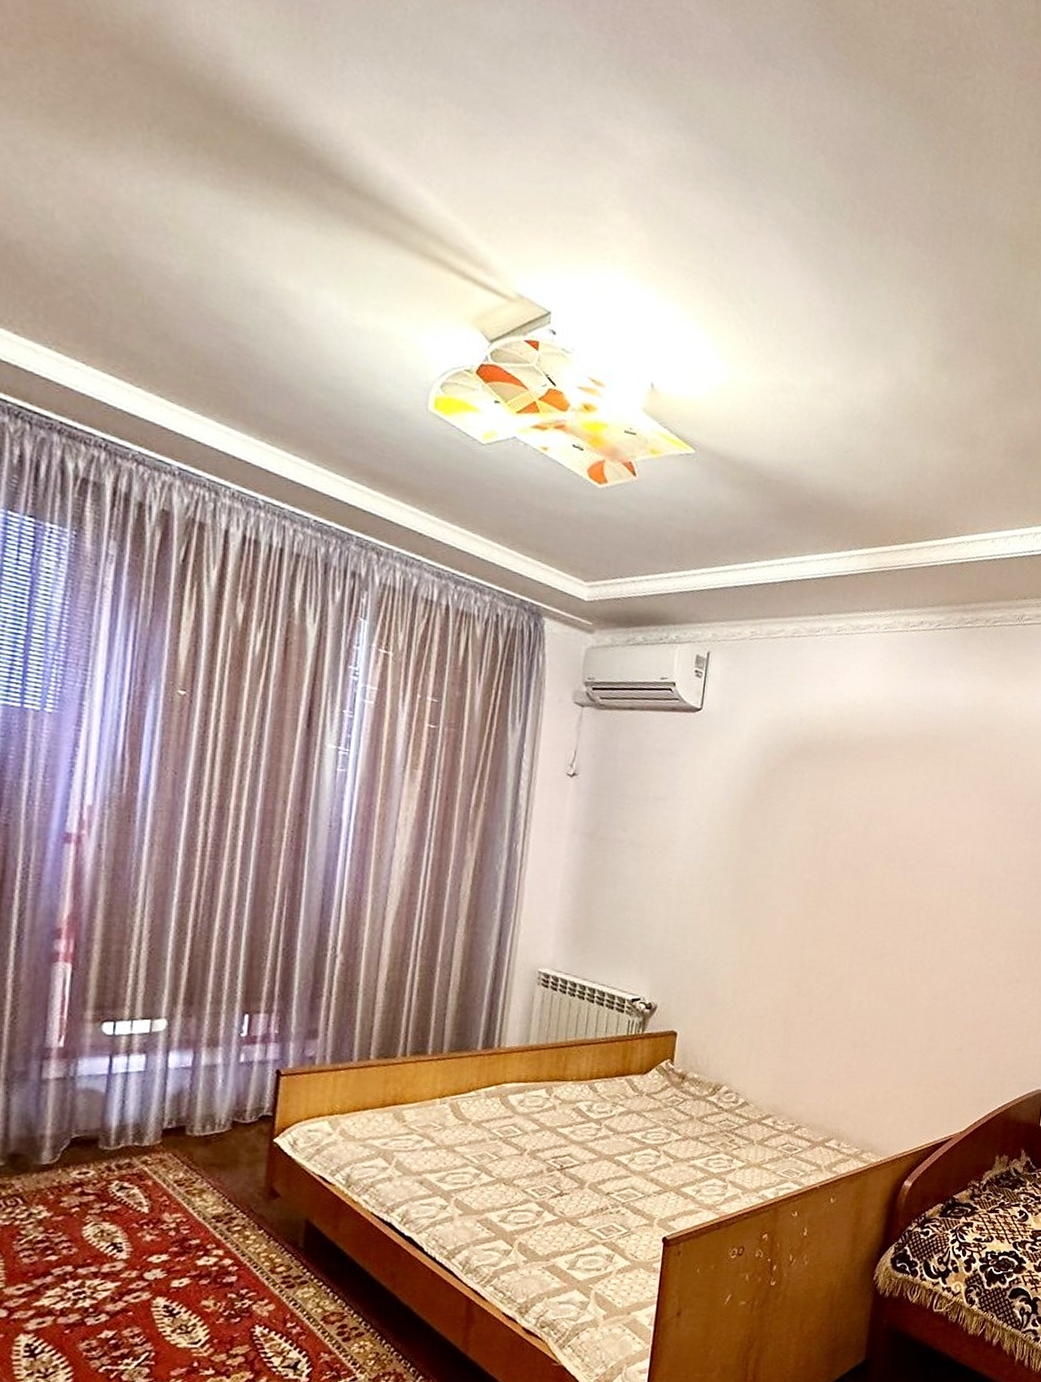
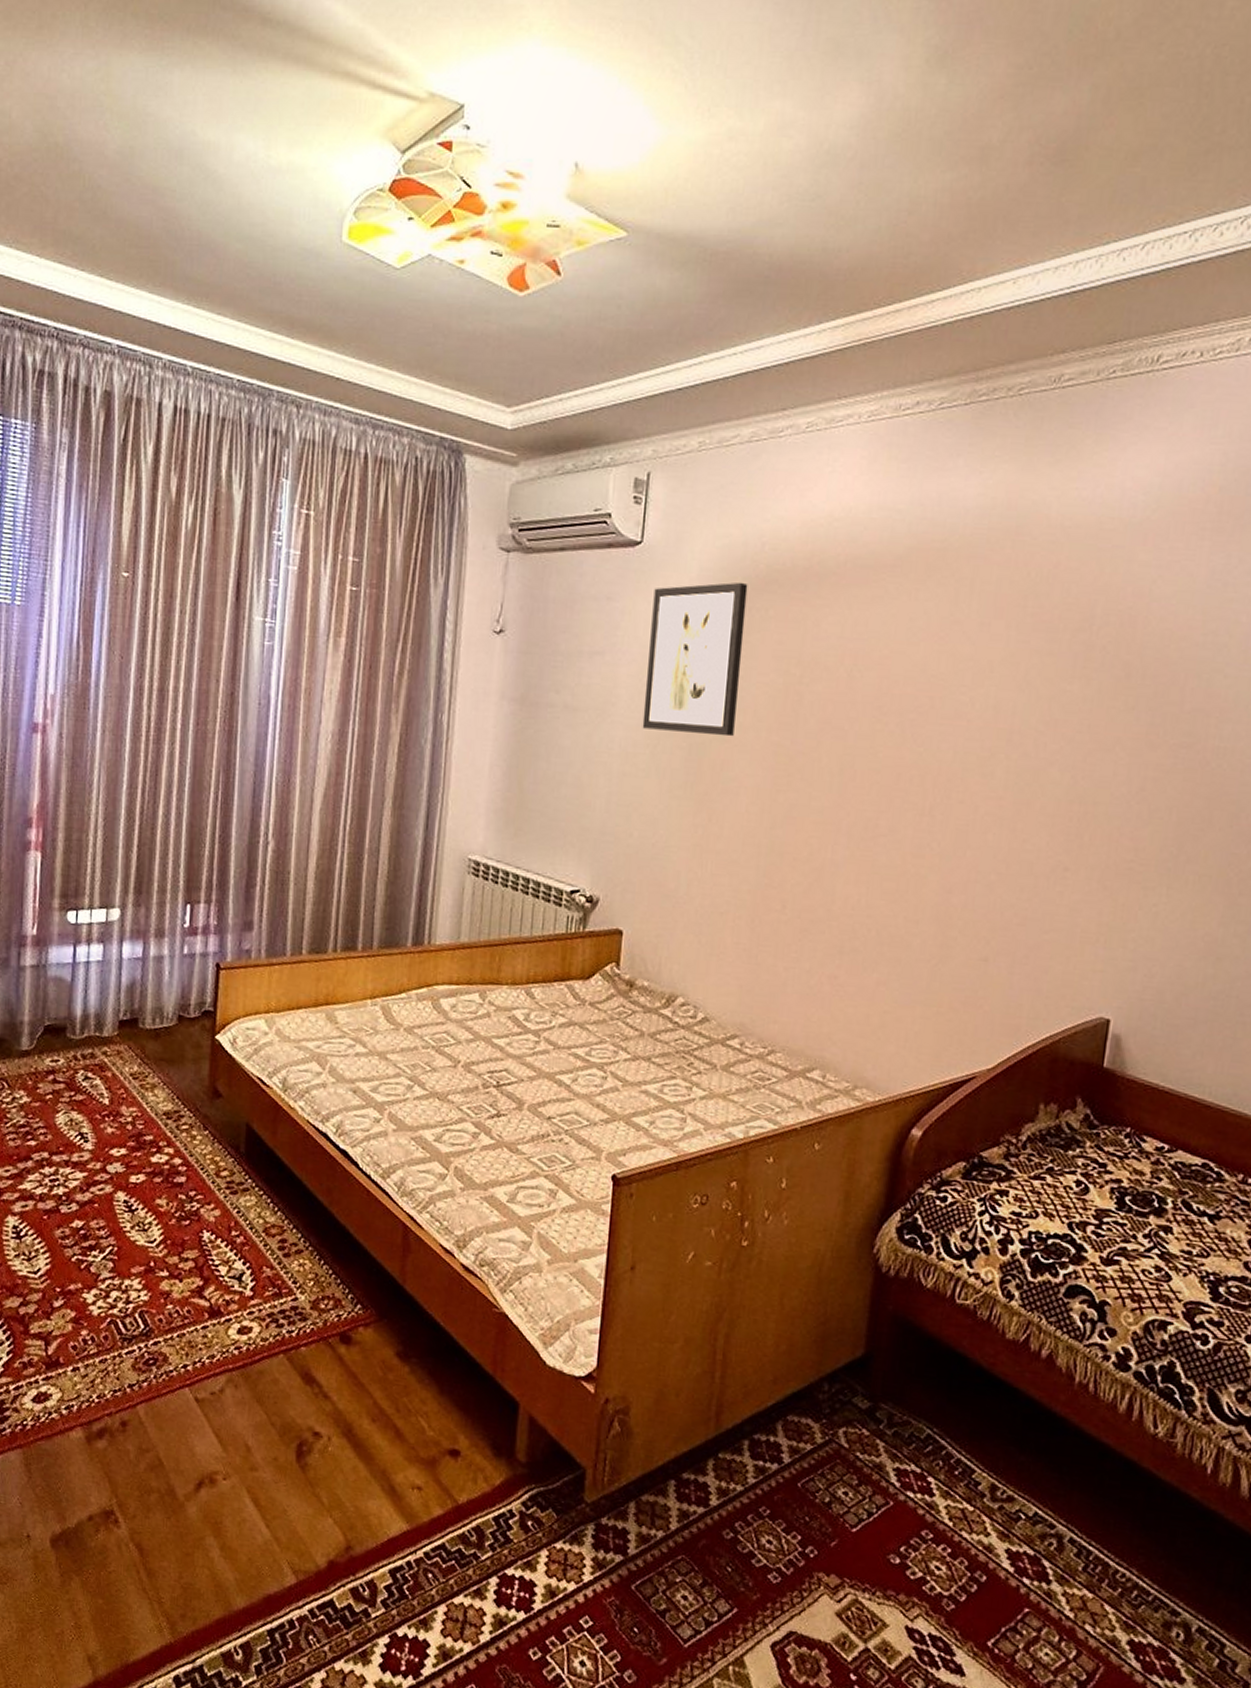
wall art: none [698,748,789,874] -> present [642,582,748,737]

